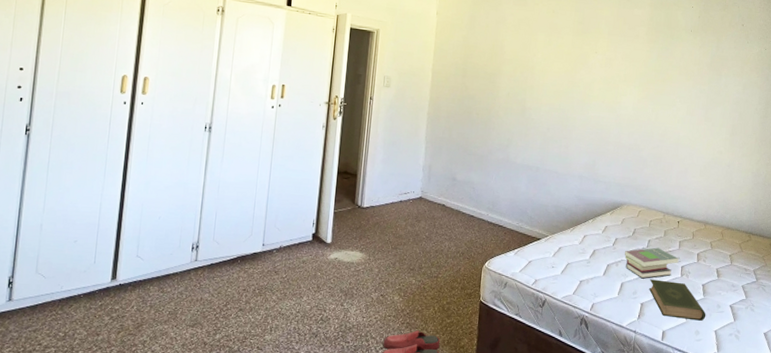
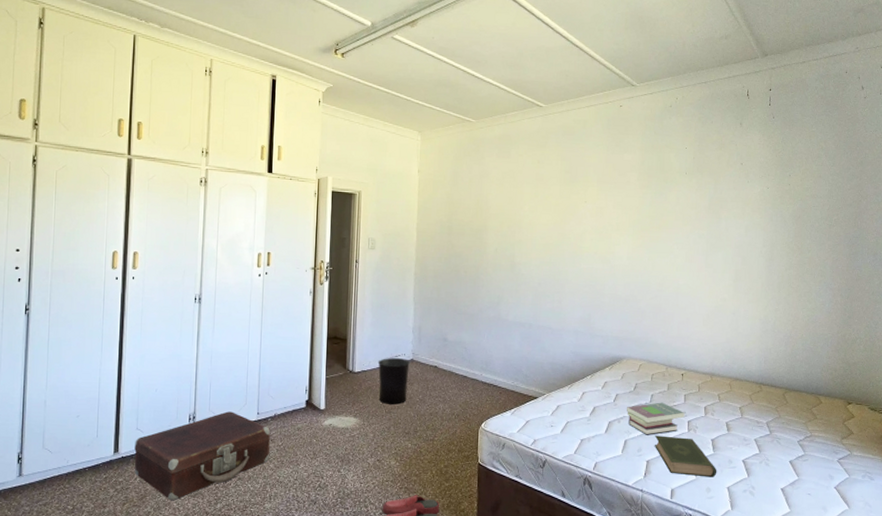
suitcase: none [132,242,275,330] -> present [134,411,270,501]
waste bin: none [386,195,419,241] -> present [377,358,411,405]

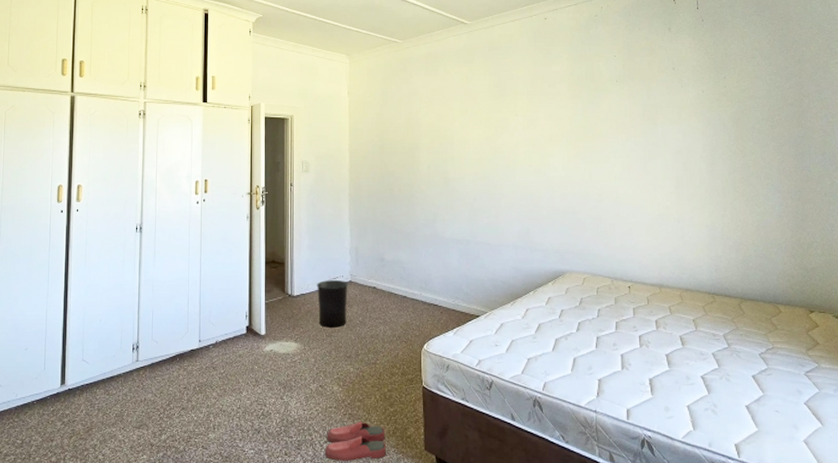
suitcase: present [134,411,270,501] -> none [80,340,212,433]
books: present [627,402,685,435] -> none [573,317,635,352]
book: present [654,435,717,477] -> none [604,352,675,395]

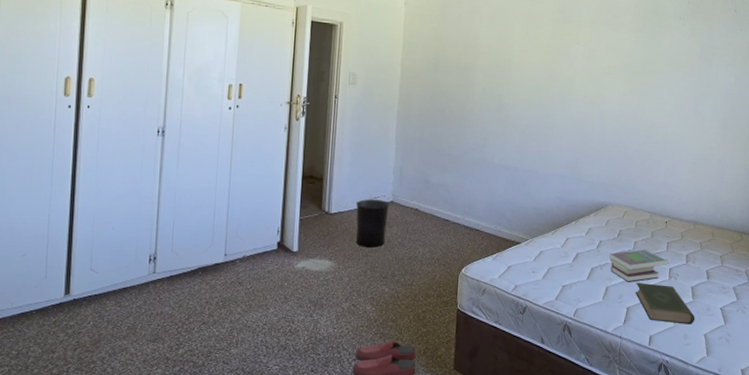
books: none [573,317,635,352] -> present [609,249,667,282]
book: none [604,352,675,395] -> present [635,283,695,325]

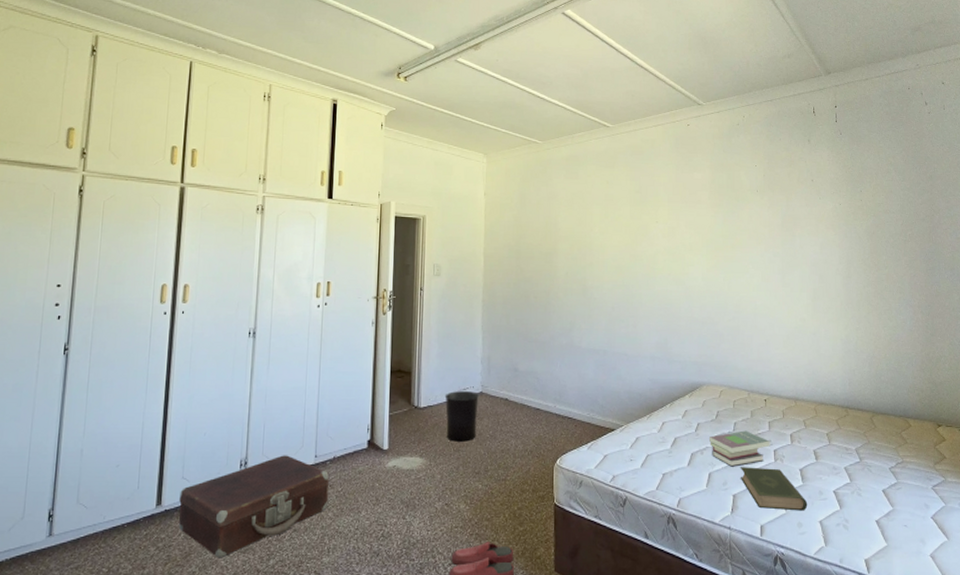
suitcase: none [88,252,238,346] -> present [179,455,329,558]

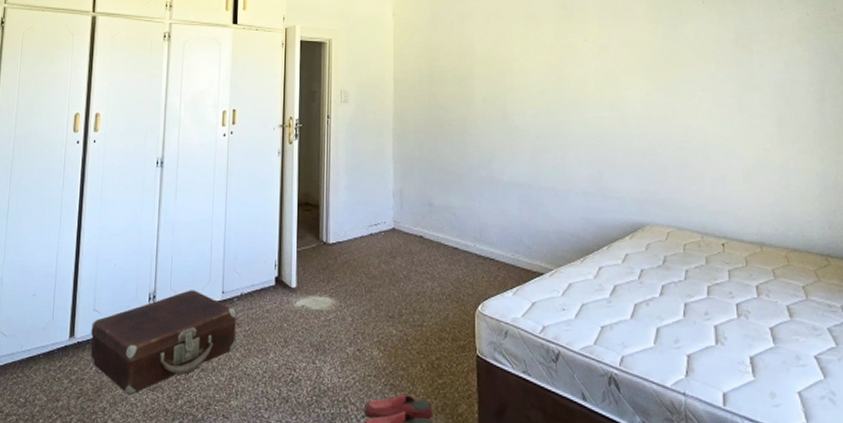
waste bin: present [444,391,480,442] -> none [354,227,392,282]
books: present [709,430,770,467] -> none [656,279,731,322]
book: present [740,467,808,511] -> none [694,322,782,379]

